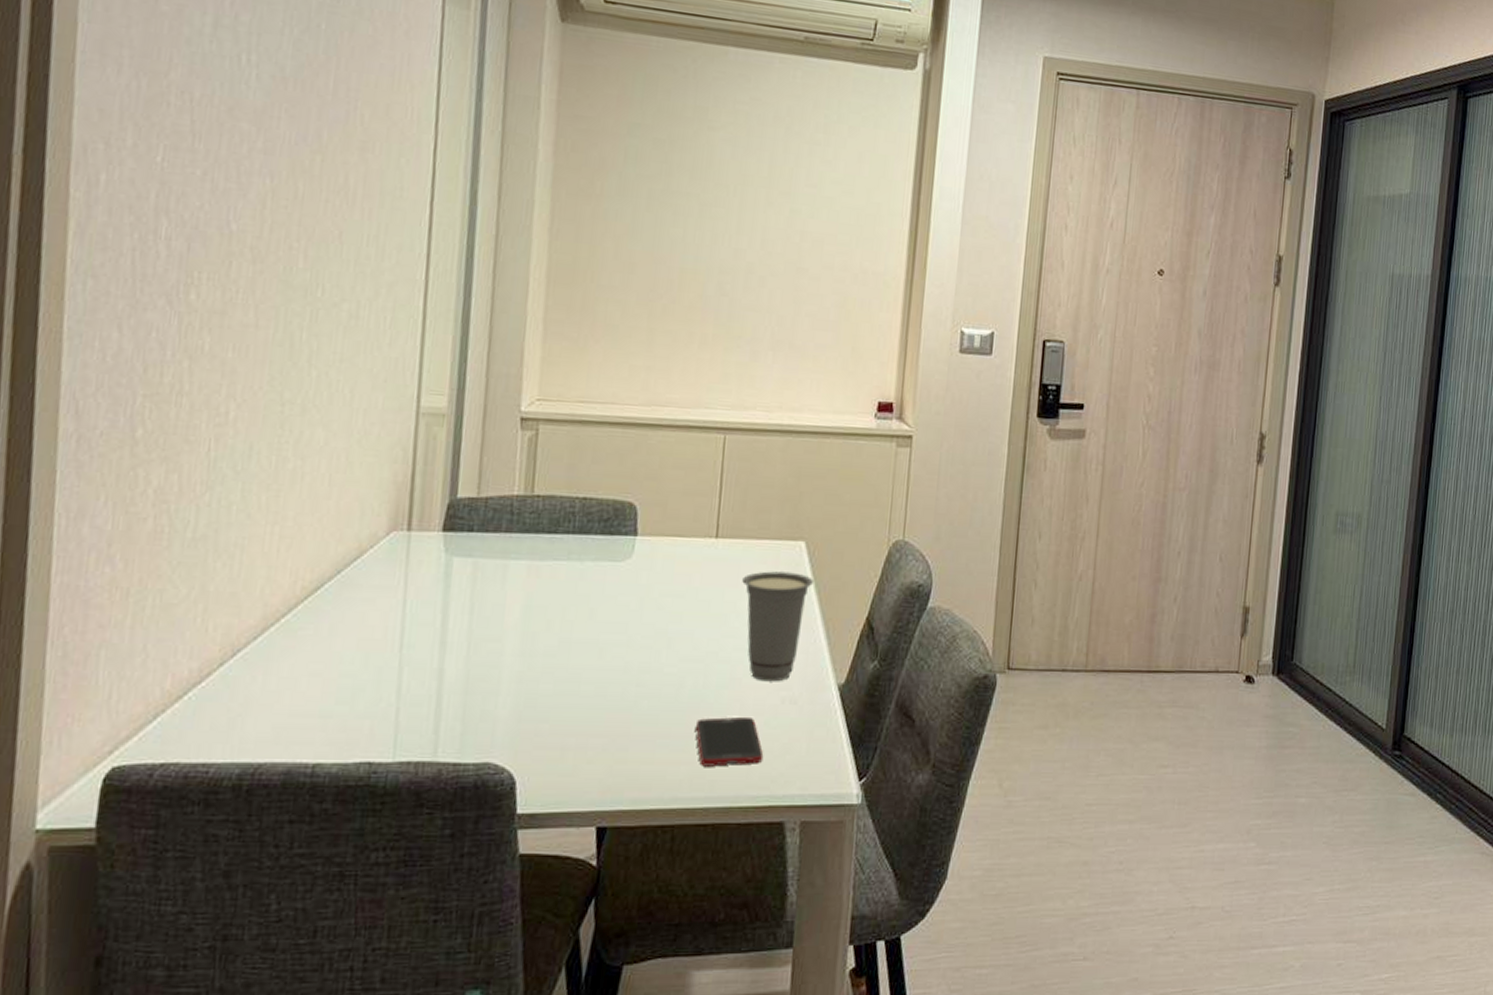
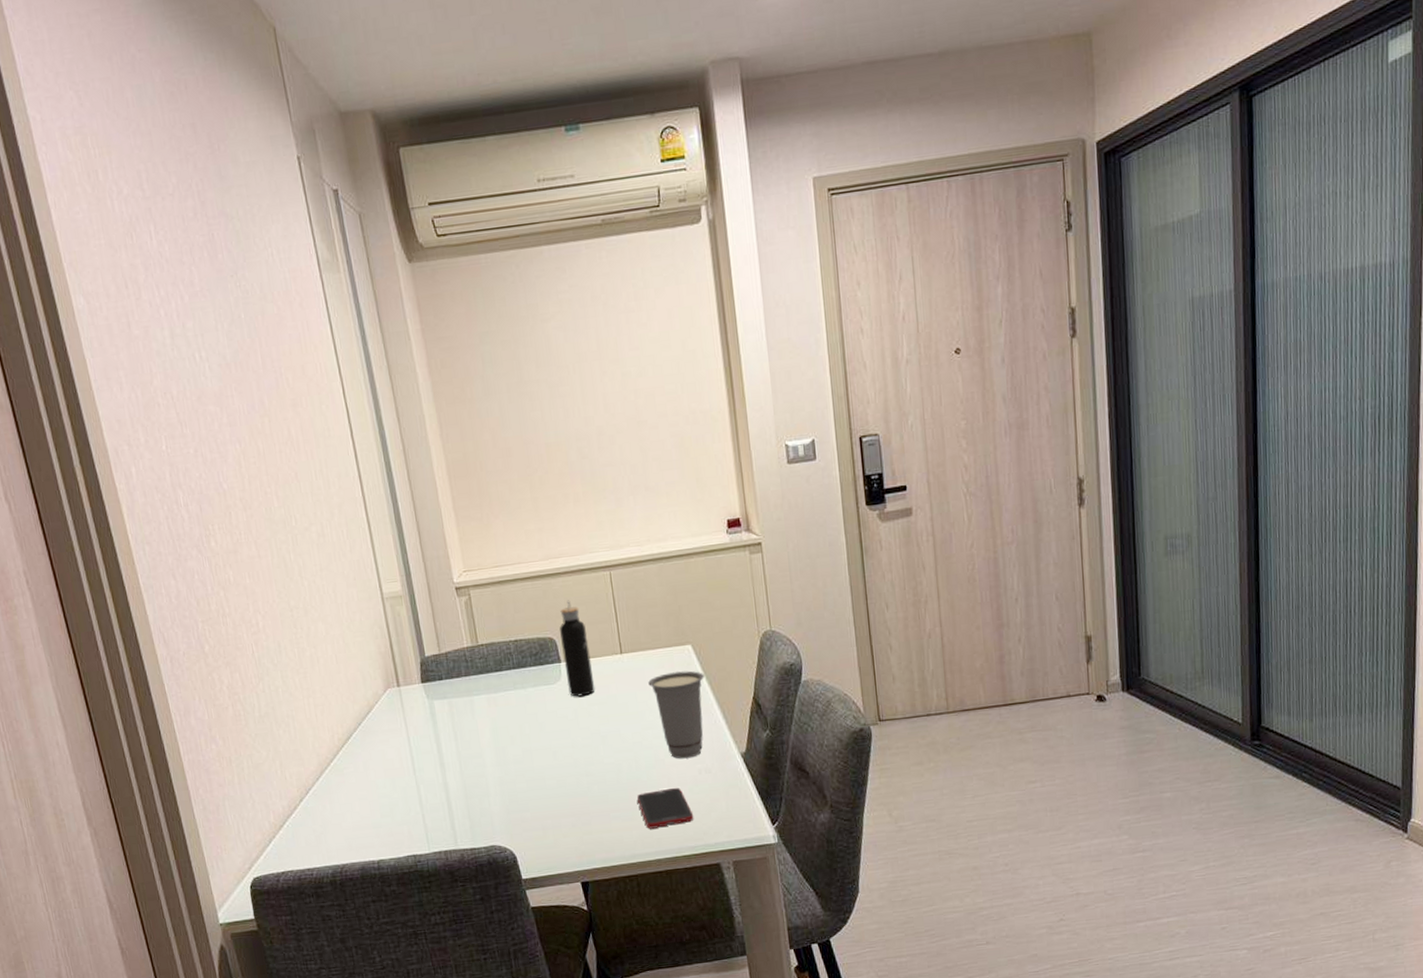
water bottle: none [638,460,679,583] -> present [560,600,596,697]

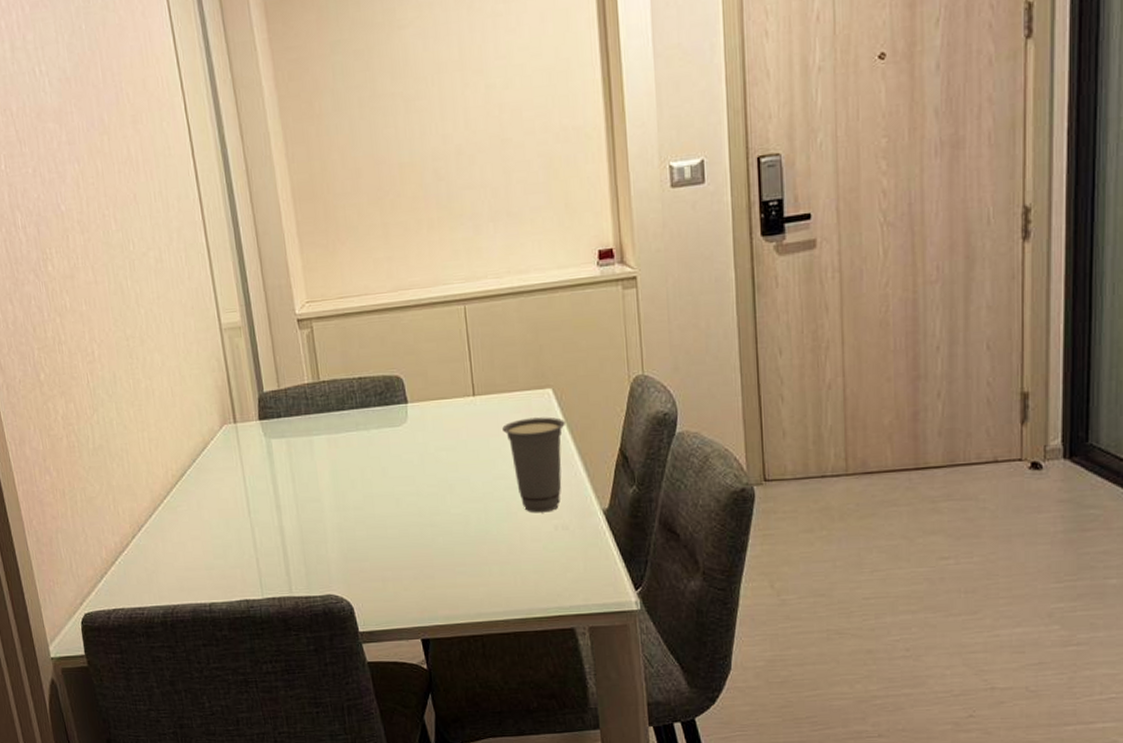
water bottle: present [560,600,596,697] -> none [407,335,444,441]
cell phone: present [637,787,694,829] -> none [486,543,548,587]

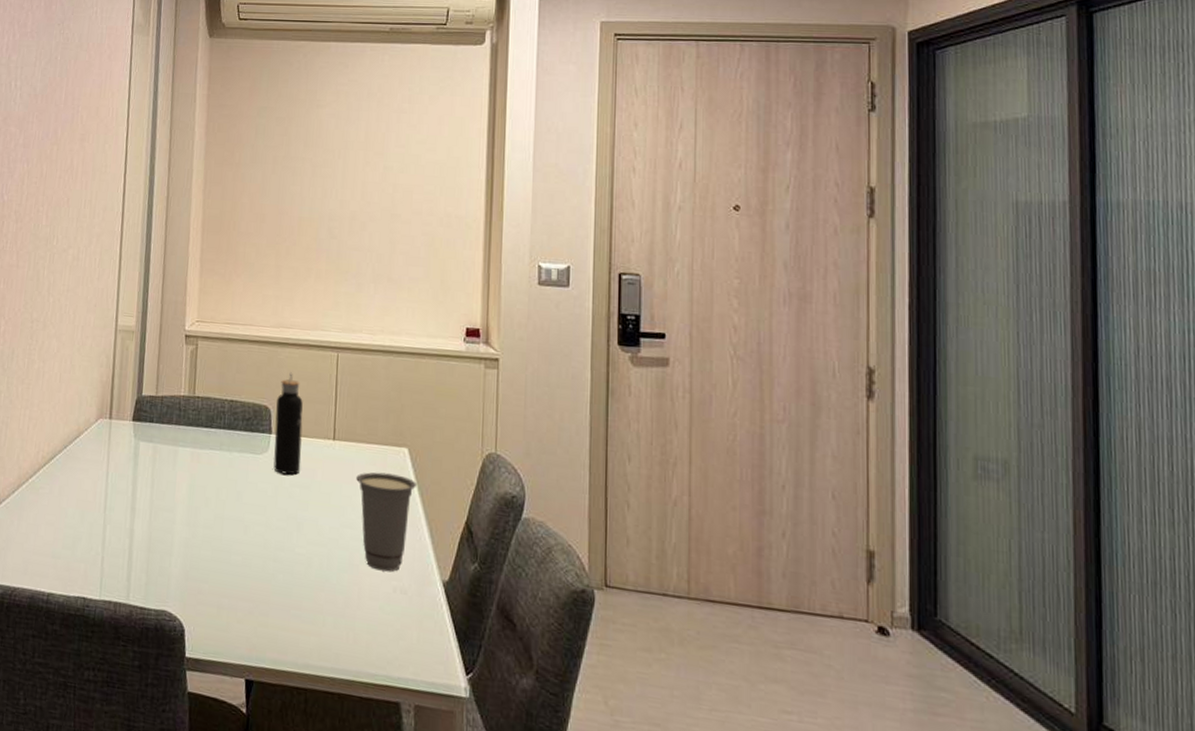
water bottle: none [407,335,444,441] -> present [273,372,303,475]

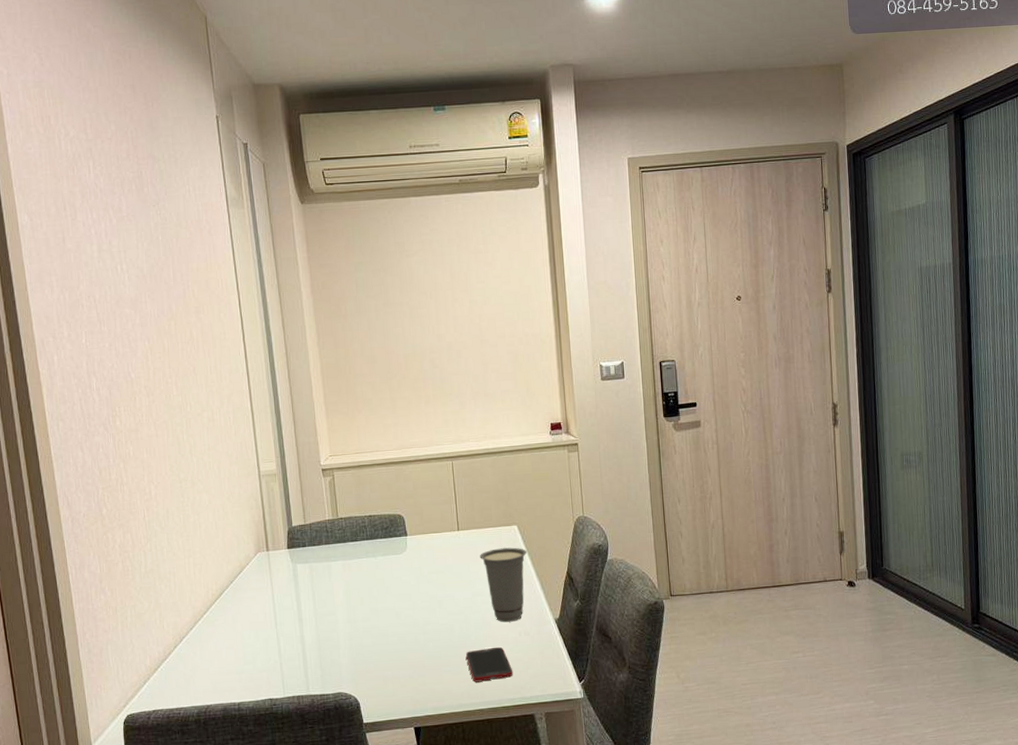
water bottle: present [273,372,303,475] -> none [408,483,435,566]
cell phone: none [322,596,380,645] -> present [466,646,514,682]

